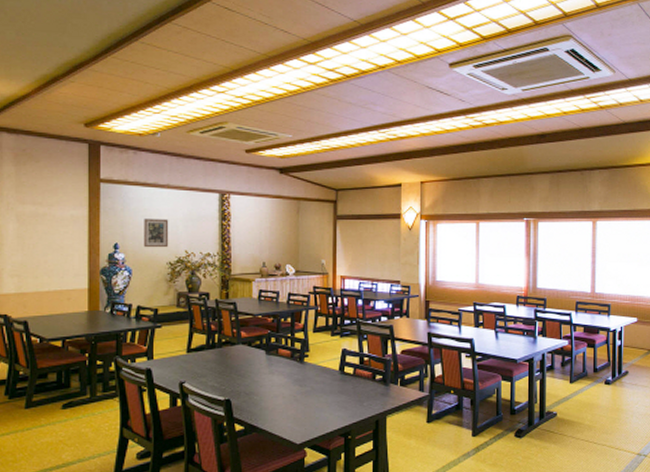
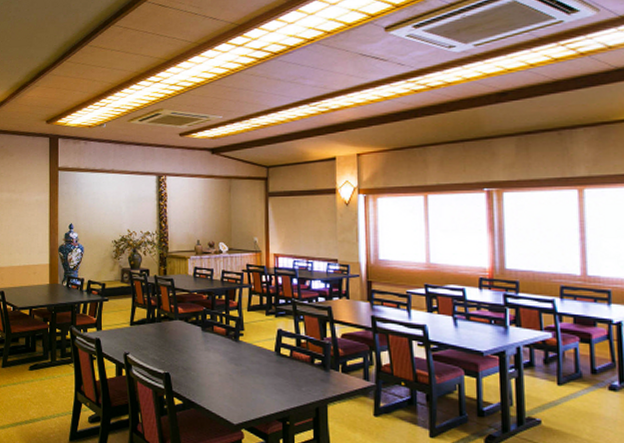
wall art: present [144,218,169,248] -> none [93,201,114,228]

